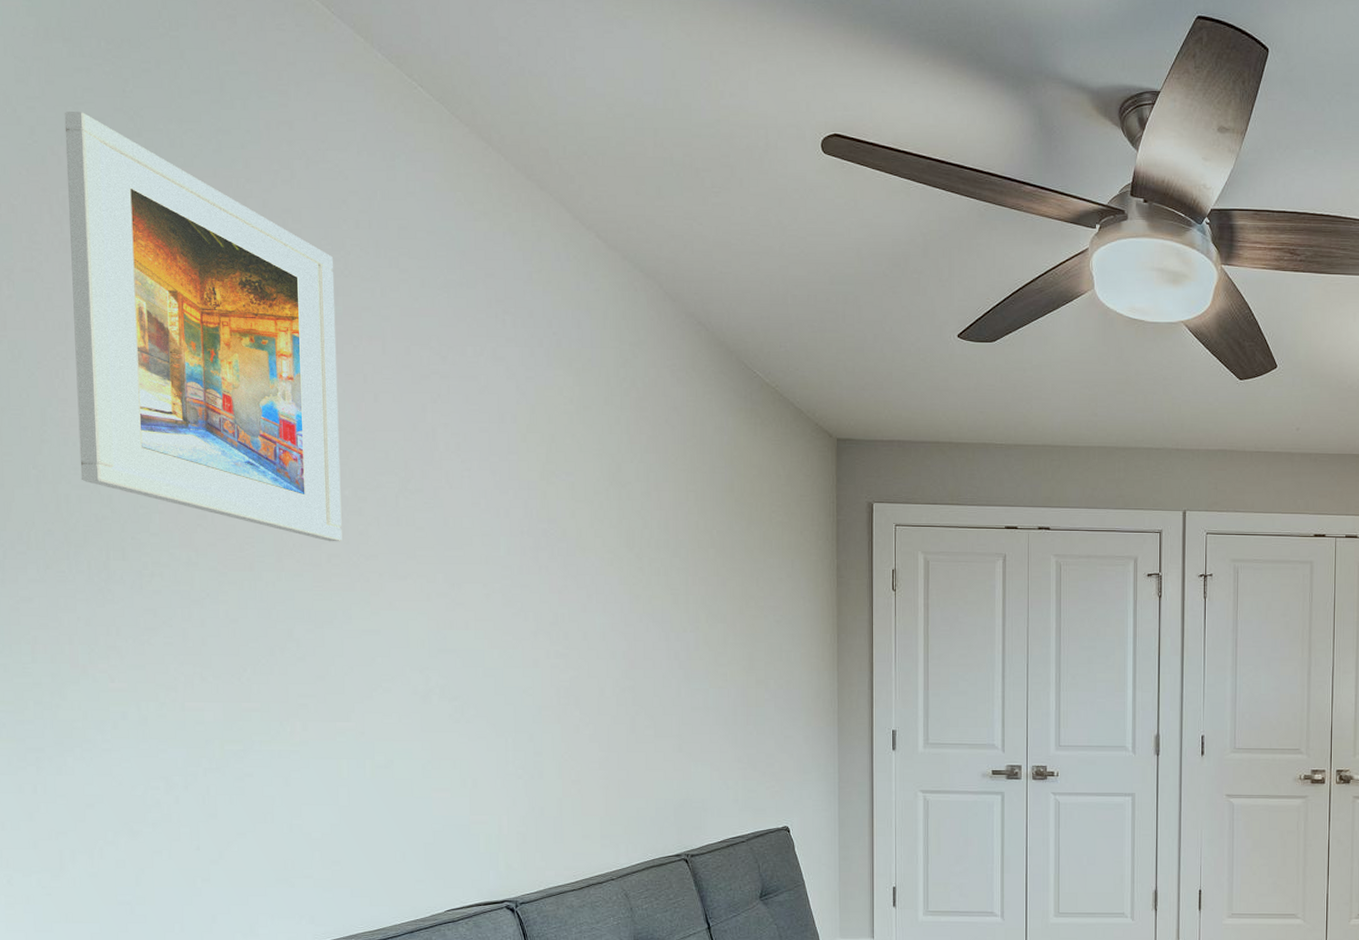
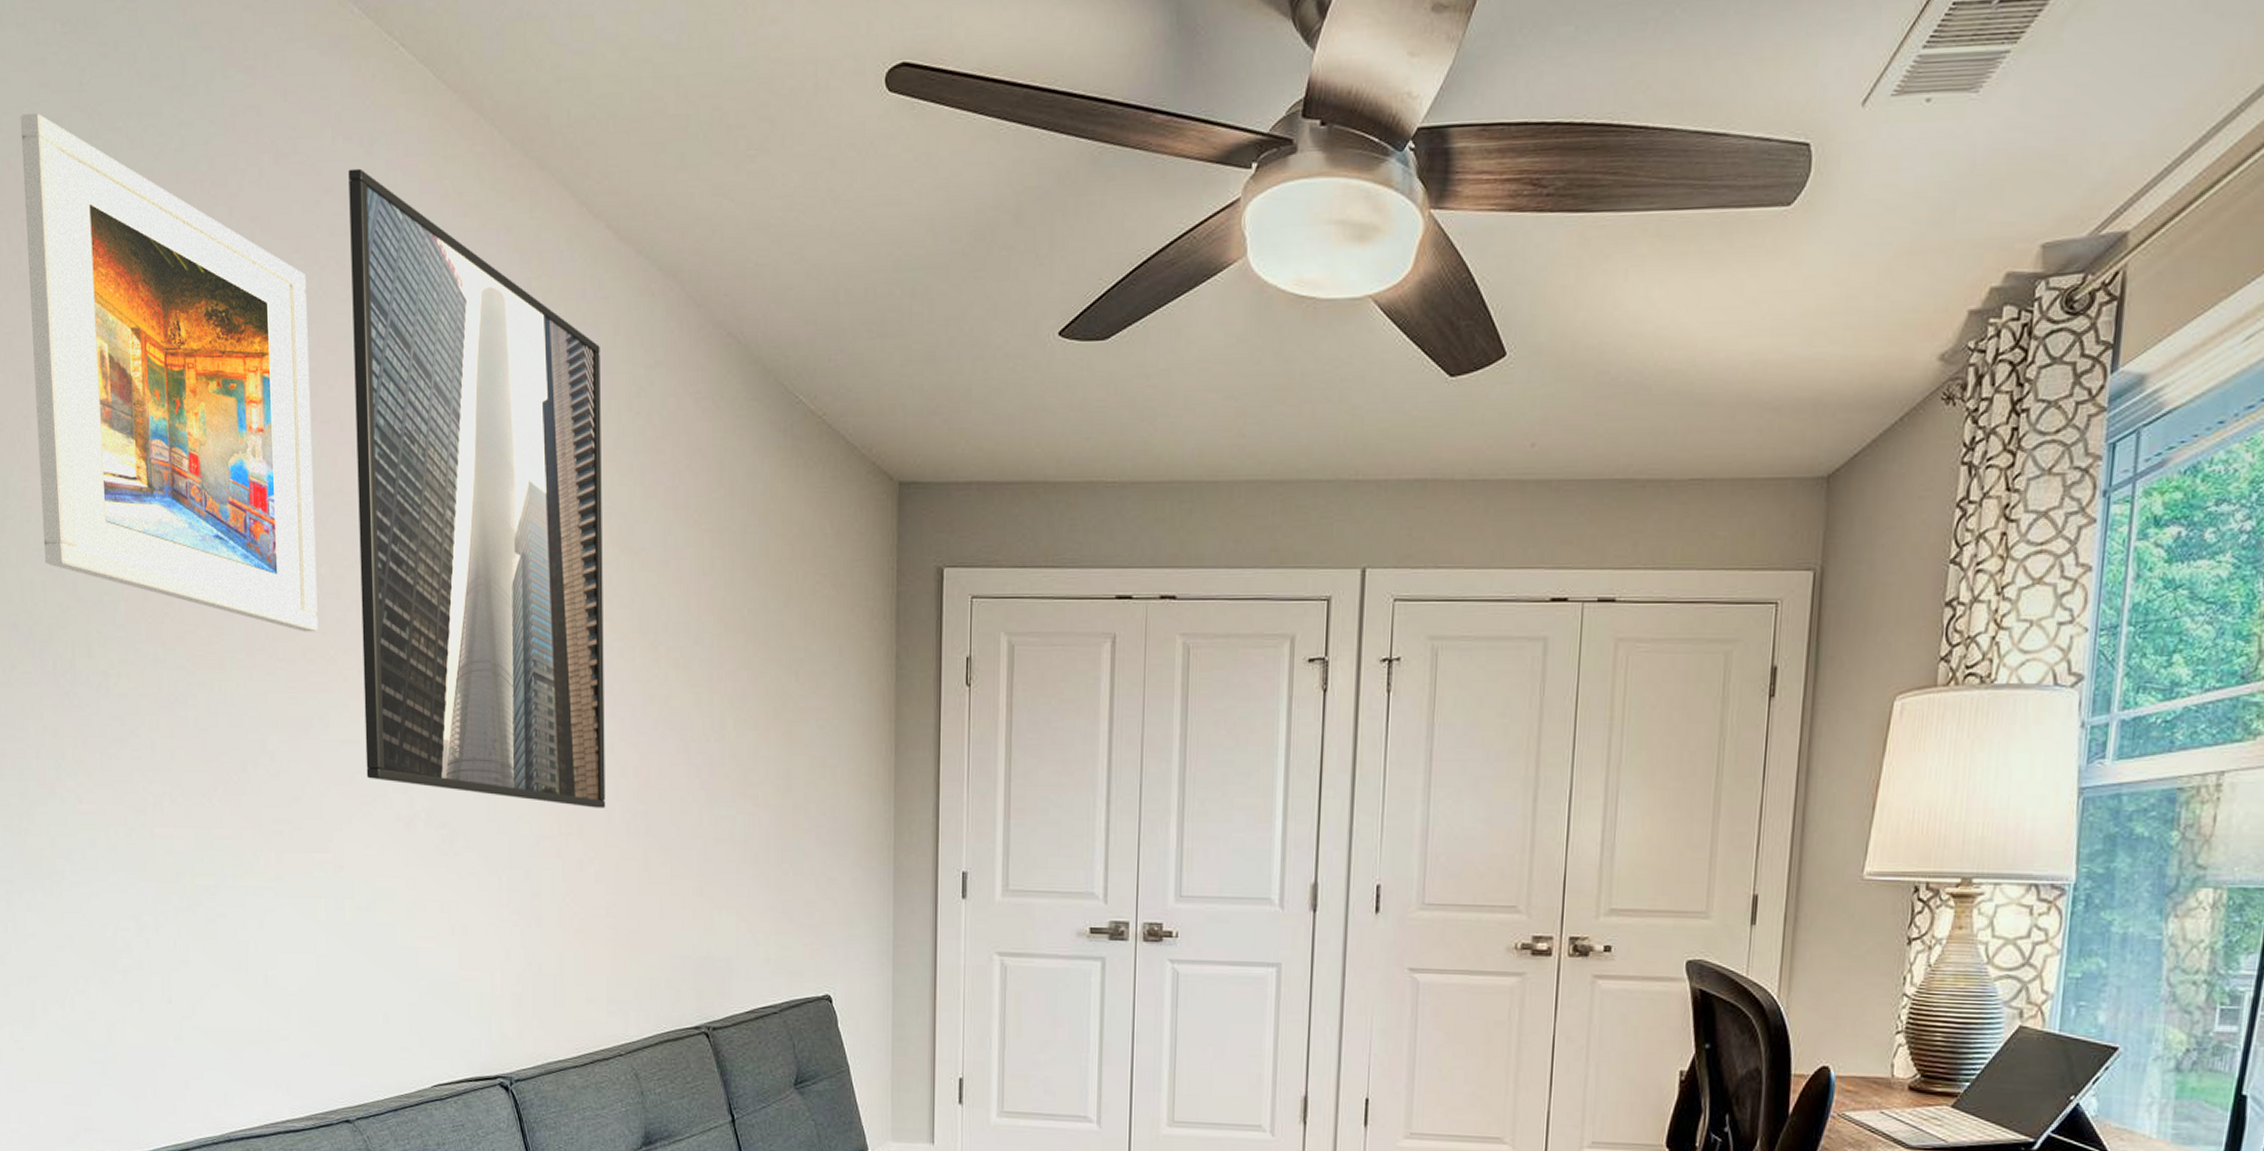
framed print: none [372,177,598,684] -> present [348,168,606,808]

